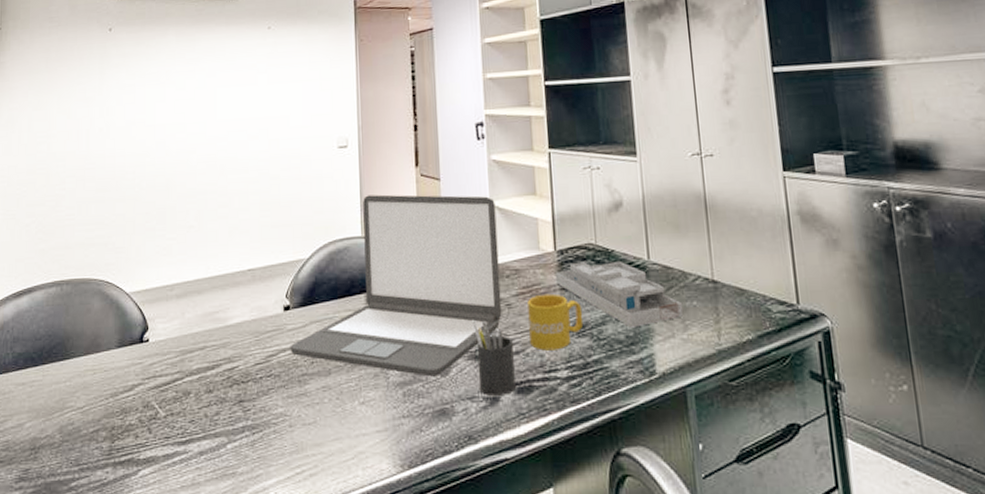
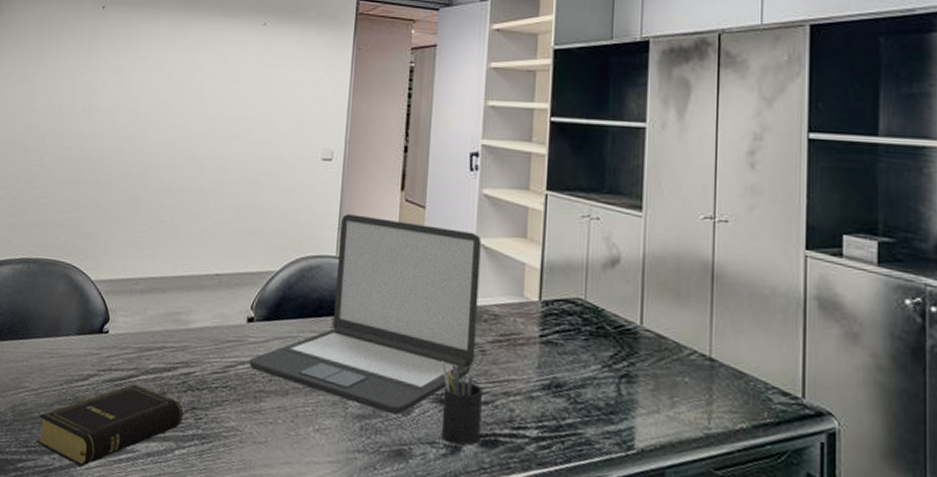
book: none [88,387,236,475] -> present [36,384,189,467]
mug: present [527,293,584,351] -> none [501,345,562,407]
desk organizer: present [555,262,683,328] -> none [536,316,672,396]

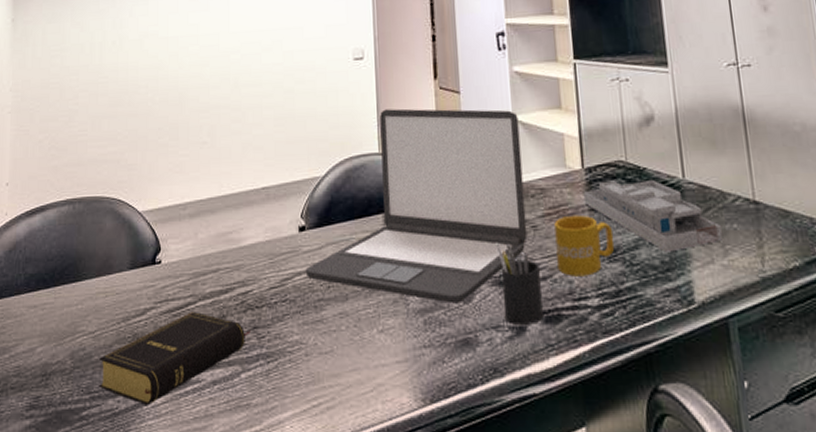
mug: none [501,345,562,407] -> present [554,215,615,277]
desk organizer: none [536,316,672,396] -> present [583,180,722,252]

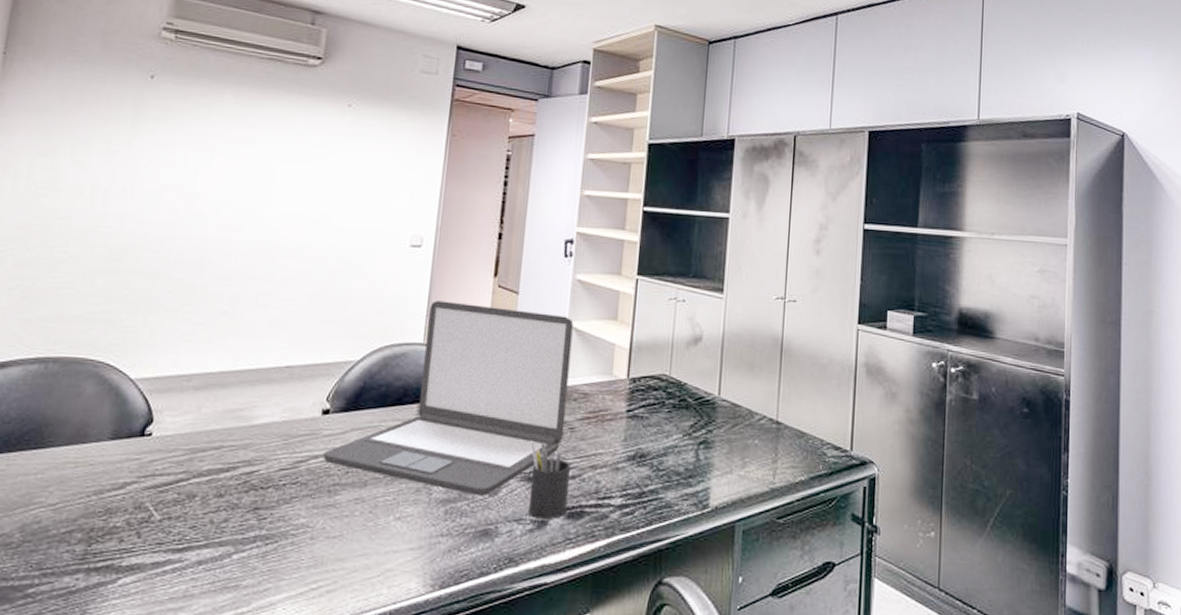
book: present [99,312,251,405] -> none [53,489,251,584]
mug: present [554,215,615,277] -> none [588,420,646,478]
desk organizer: present [583,180,722,252] -> none [623,392,744,461]

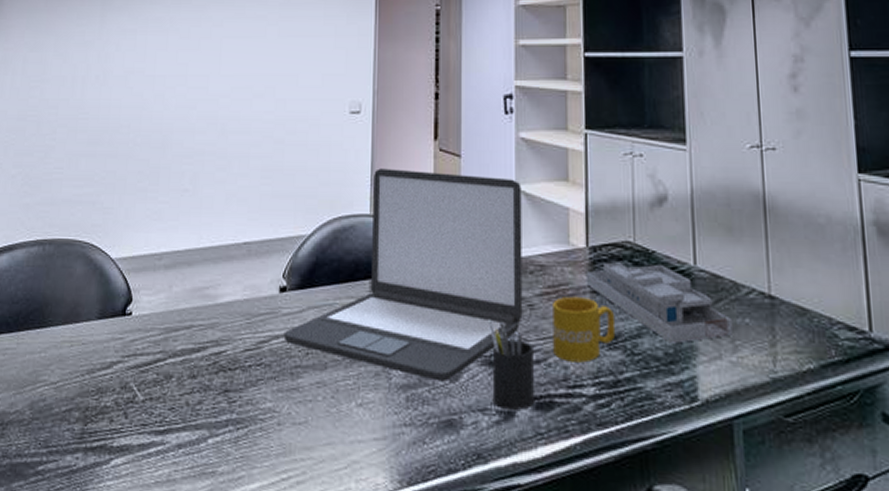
mug: none [588,420,646,478] -> present [553,296,616,363]
desk organizer: none [623,392,744,461] -> present [585,262,732,344]

